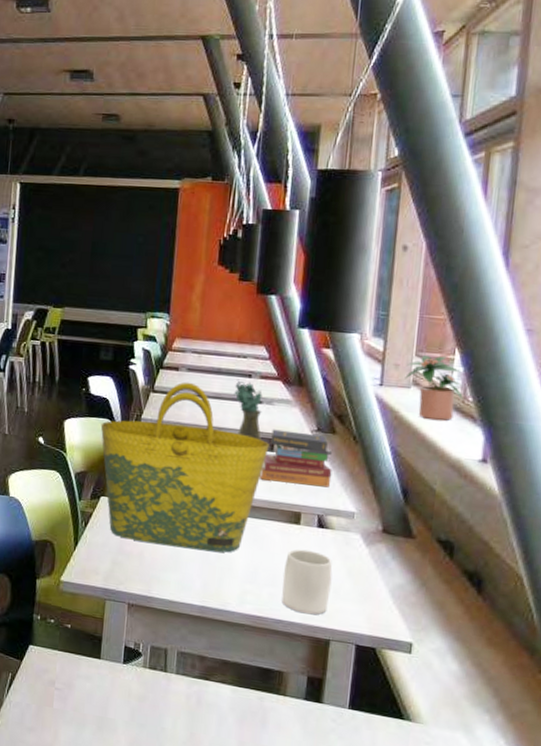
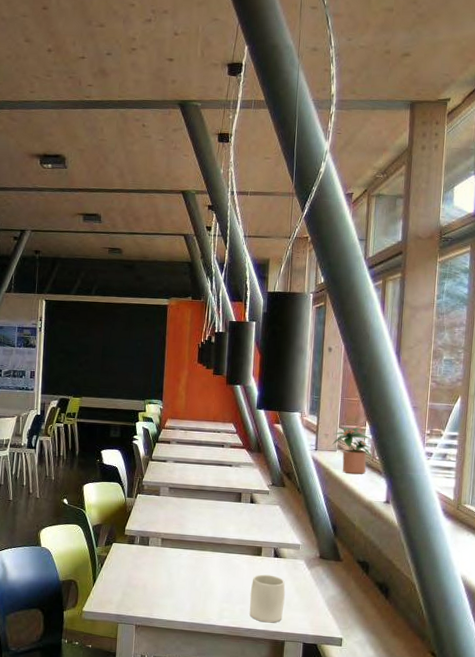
tote bag: present [100,382,269,553] -> none [112,452,238,581]
vase: present [234,379,263,440] -> none [211,448,232,494]
books: present [259,429,333,488] -> none [231,485,284,527]

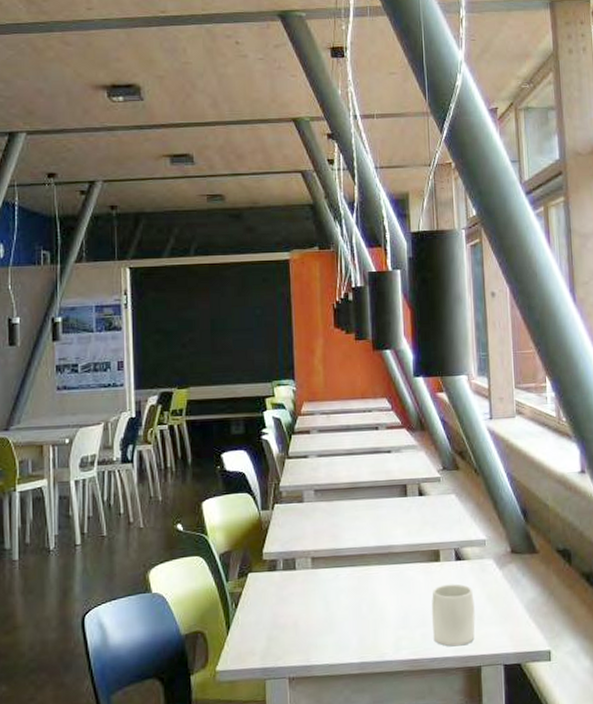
potted plant: present [332,427,372,475] -> none [509,384,558,443]

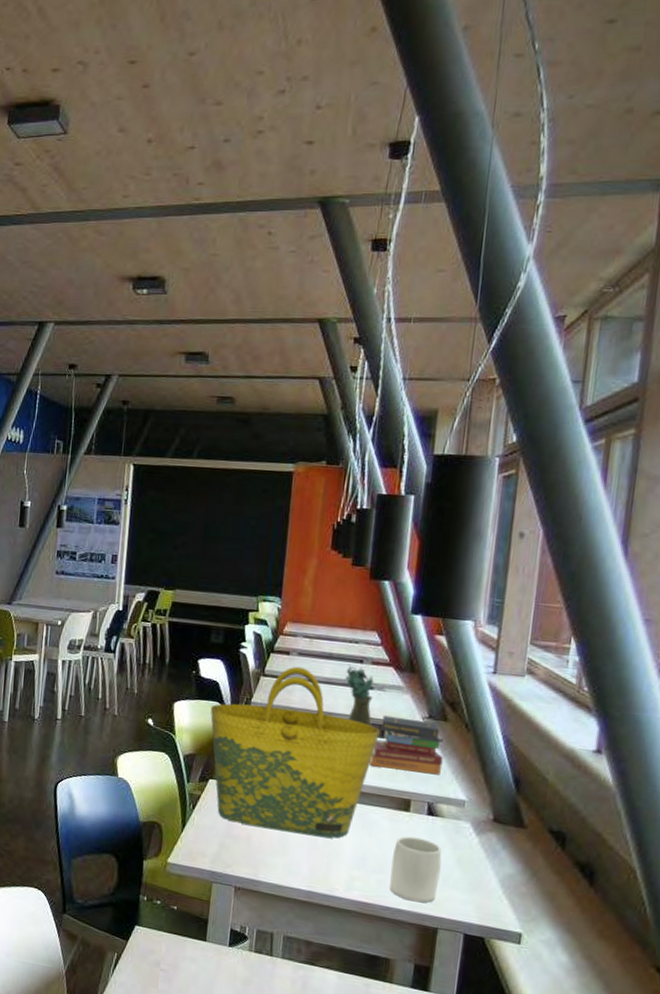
tote bag: none [240,443,403,612] -> present [210,666,380,838]
vase: none [364,432,395,488] -> present [345,664,374,726]
books: none [397,473,462,526] -> present [369,715,444,775]

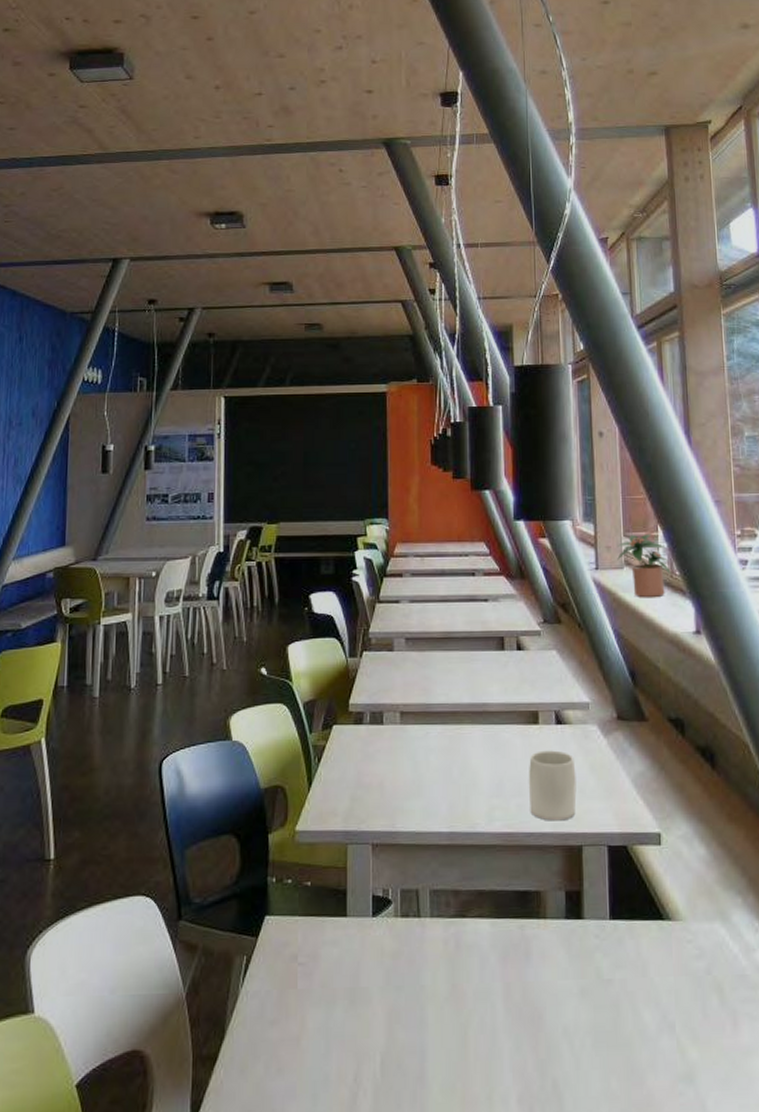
tote bag: present [210,666,380,838] -> none [327,588,500,770]
vase: present [345,664,374,726] -> none [460,578,491,640]
books: present [369,715,444,775] -> none [493,626,563,682]
potted plant: none [519,644,578,710] -> present [617,533,671,598]

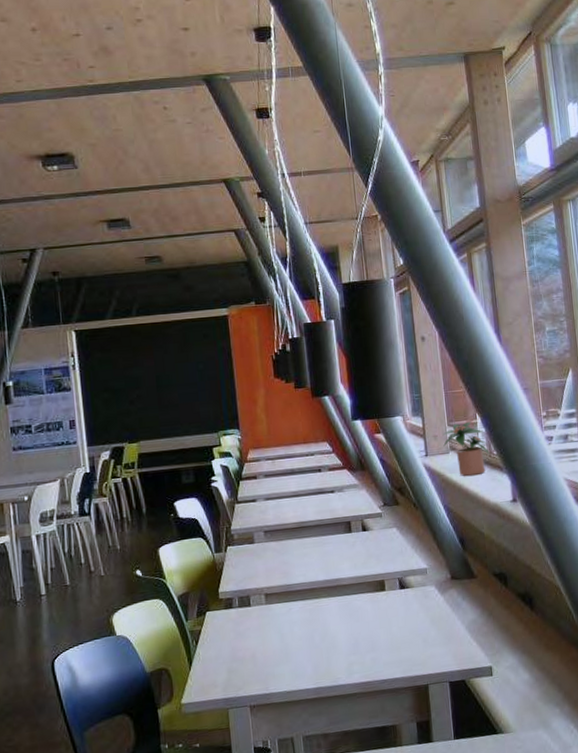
mug: present [528,750,577,821] -> none [379,610,421,669]

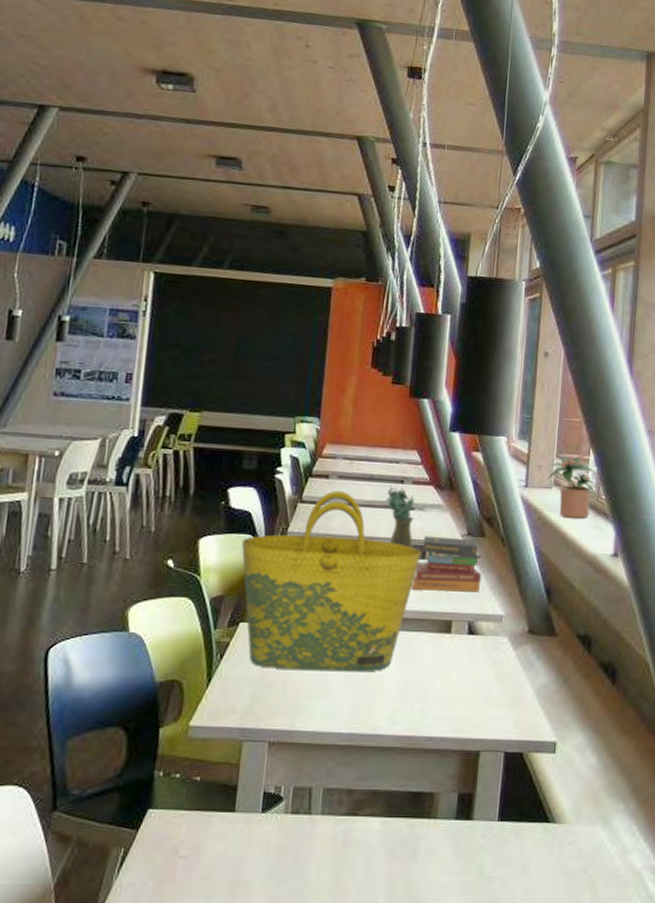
tote bag: none [194,487,348,646] -> present [241,490,421,672]
vase: none [308,475,339,526] -> present [386,485,415,548]
books: none [344,508,403,560] -> present [411,536,482,592]

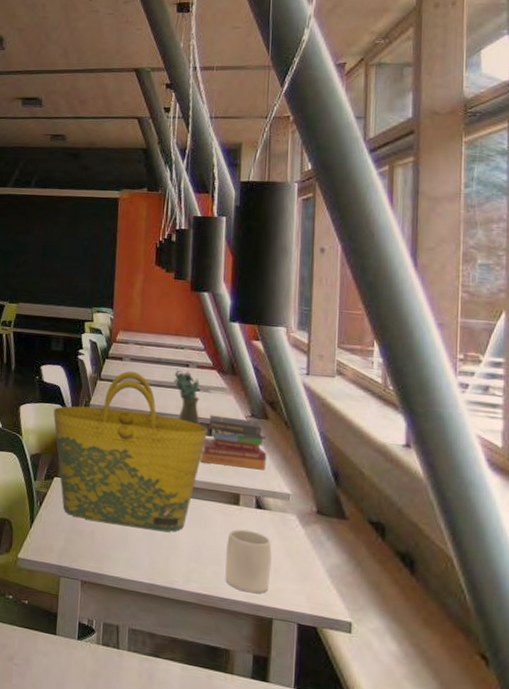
mug: none [433,659,483,727] -> present [225,529,272,594]
potted plant: present [547,456,597,519] -> none [329,347,384,408]

